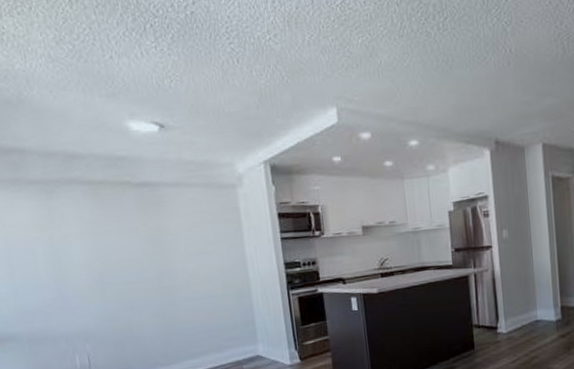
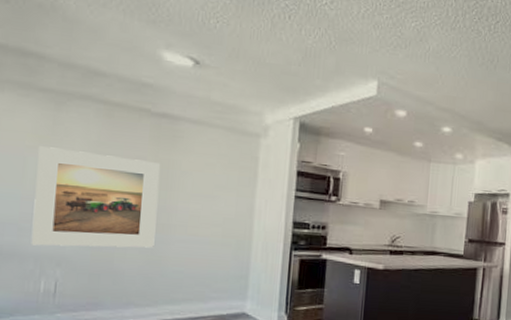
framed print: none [42,230,165,327] -> present [31,146,160,248]

